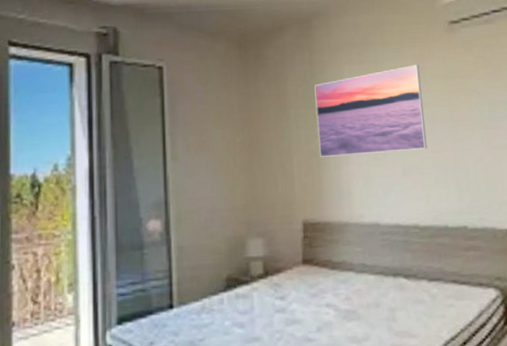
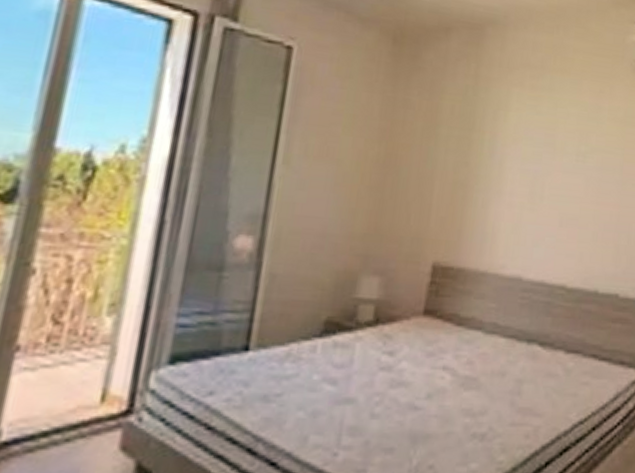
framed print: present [314,65,427,157] -> none [467,102,597,200]

